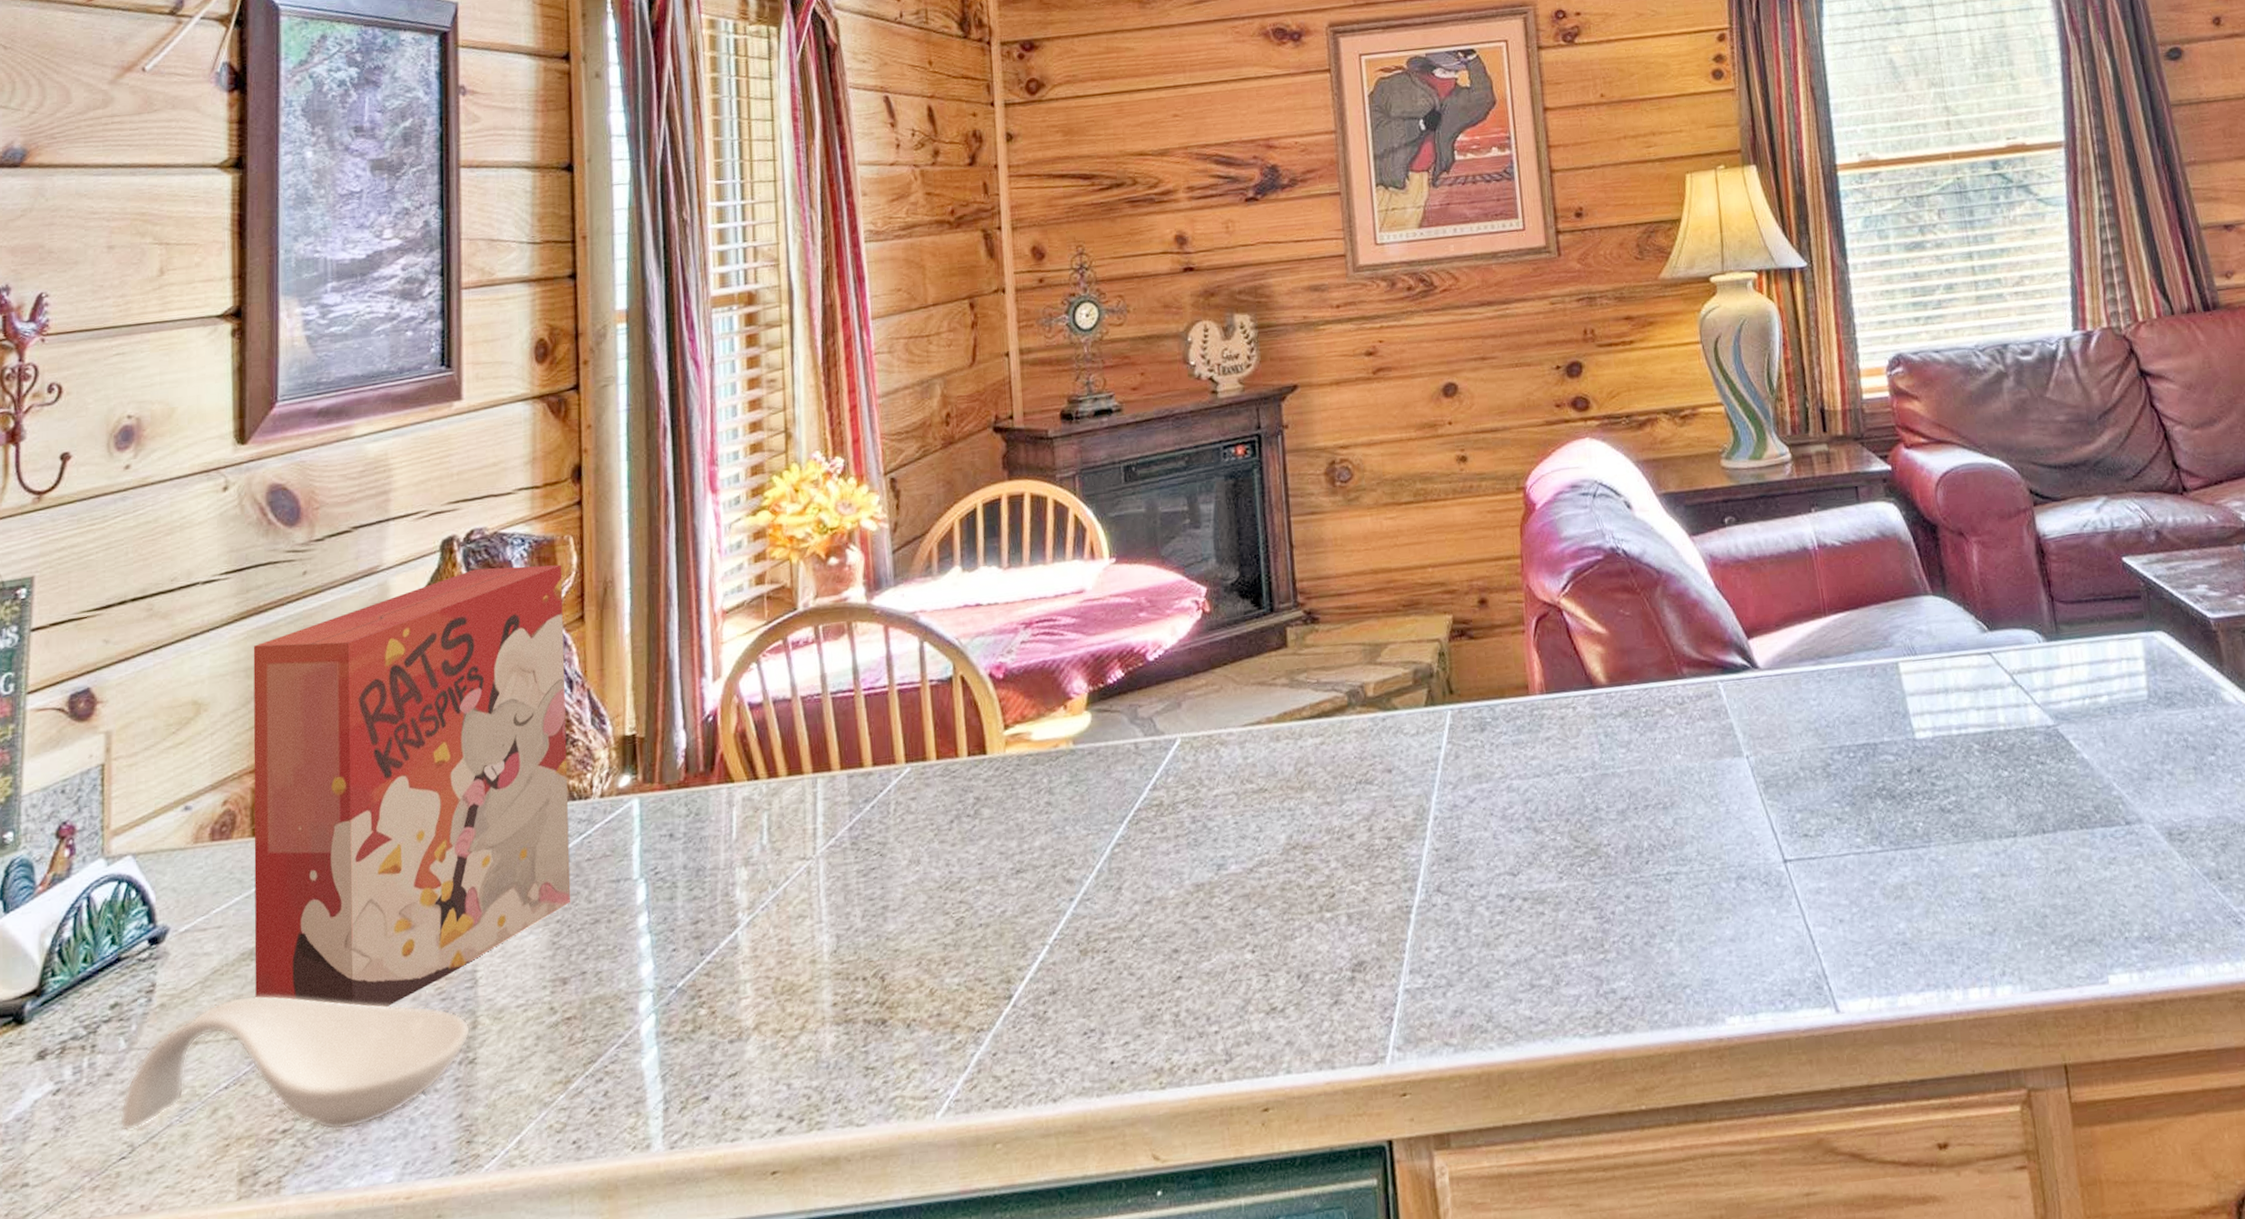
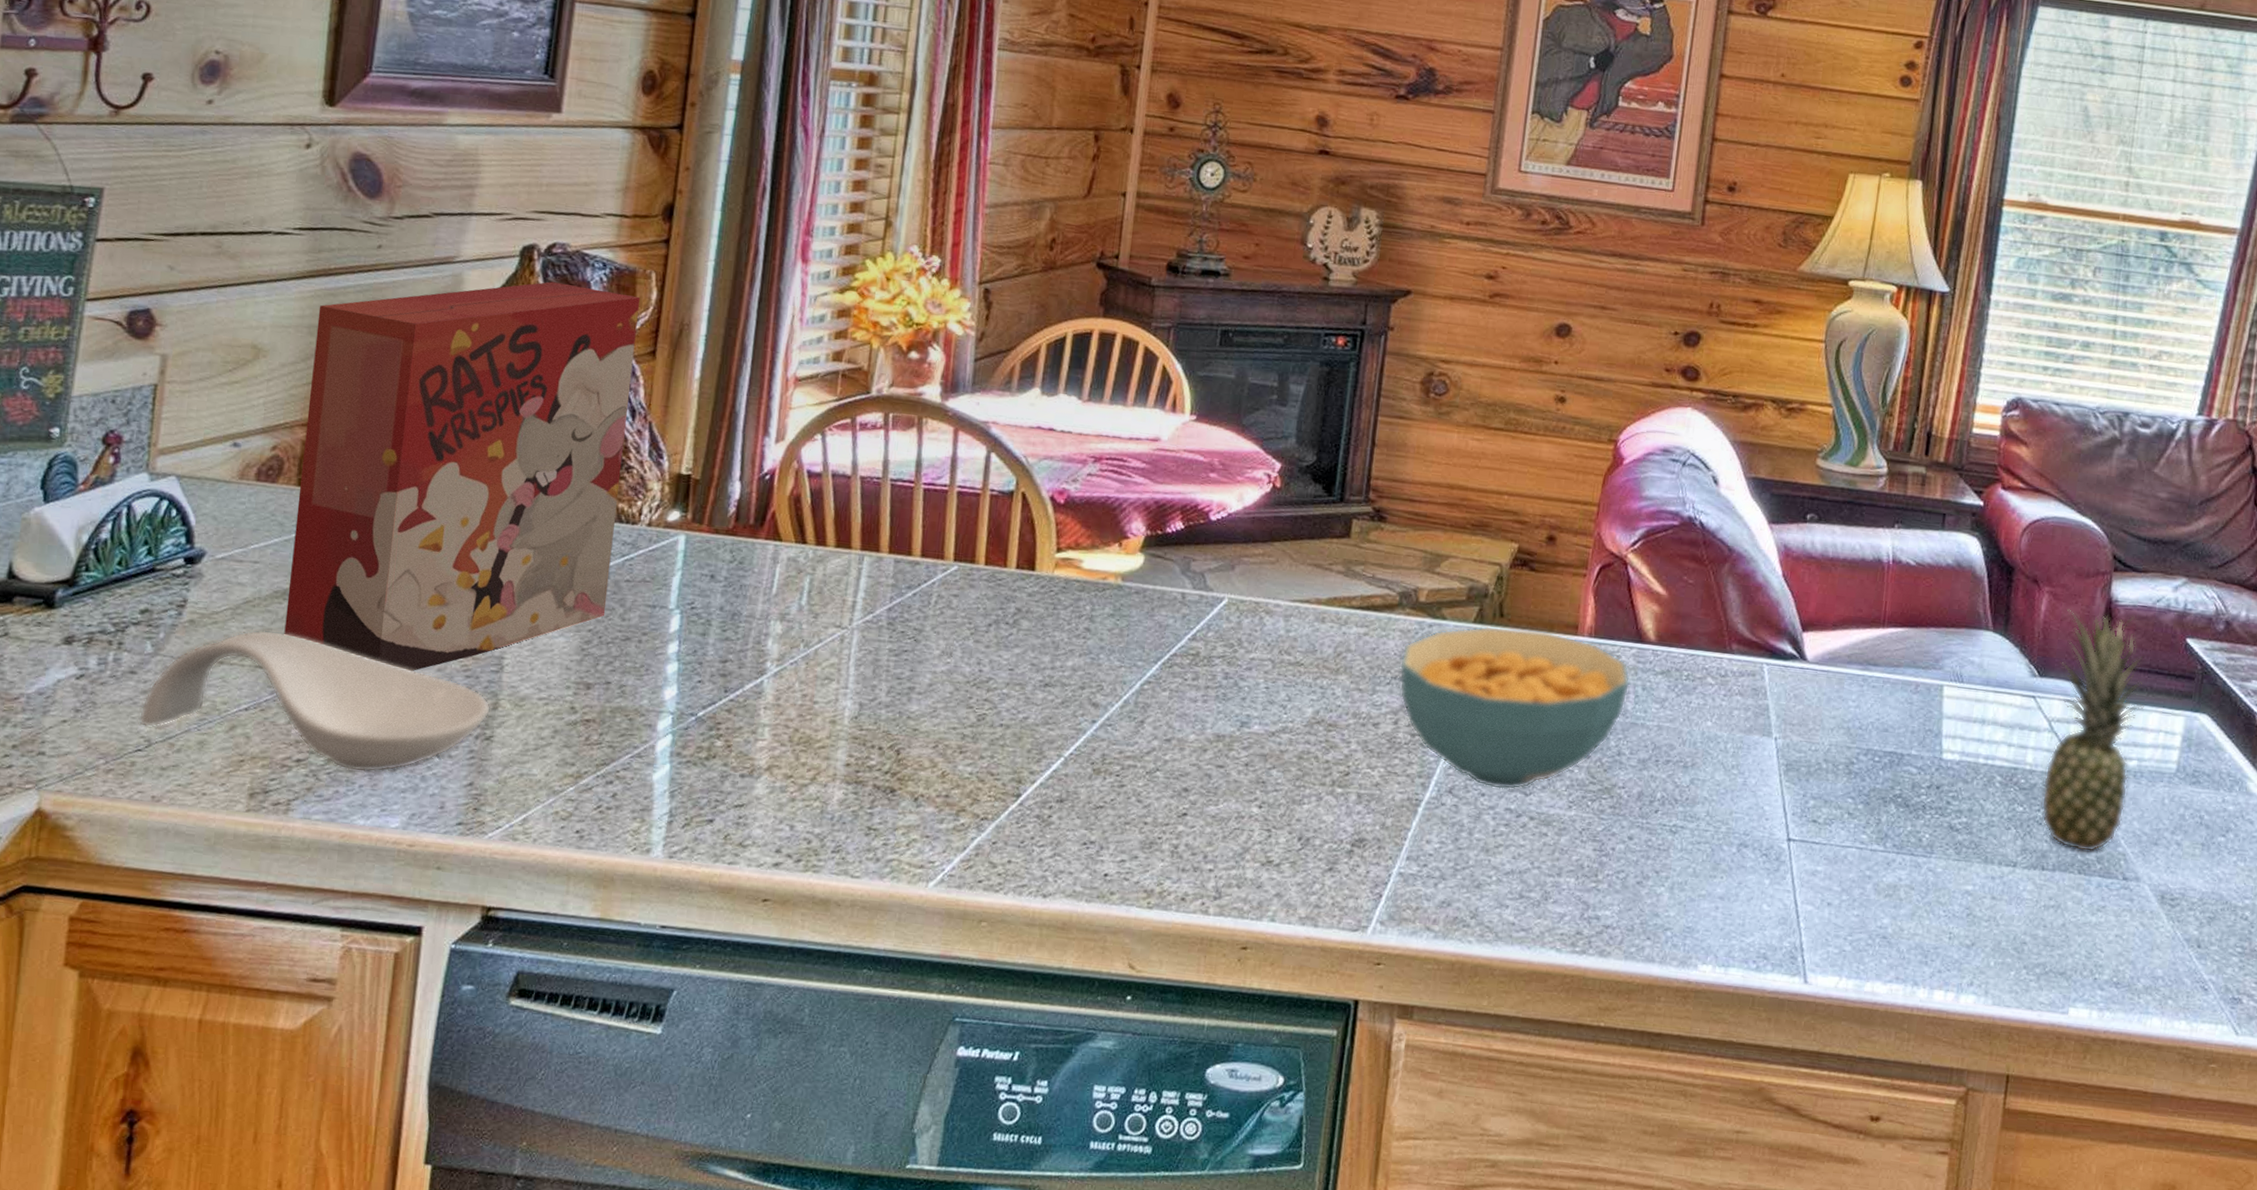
cereal bowl: none [1361,697,1593,877] -> present [1399,625,1631,790]
fruit: none [1998,546,2110,805] -> present [2041,609,2146,852]

